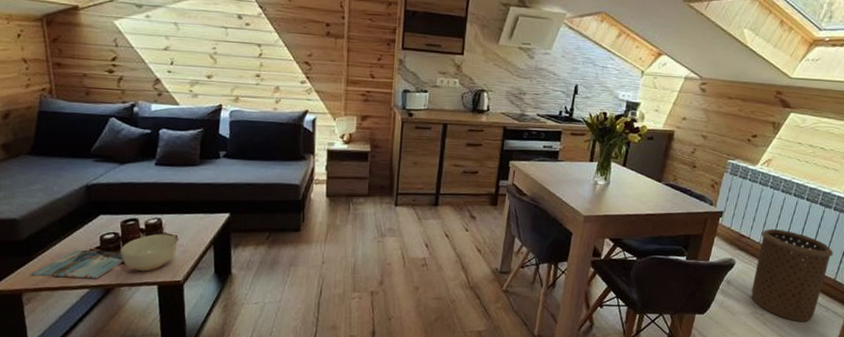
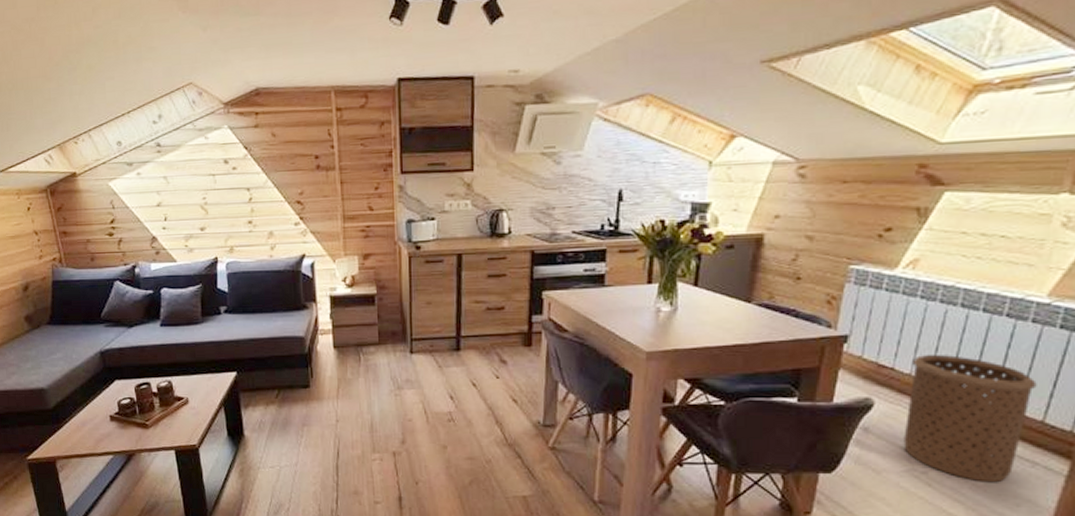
magazine: present [30,249,124,279] -> none [61,415,141,445]
bowl: present [120,233,178,272] -> none [137,396,189,436]

